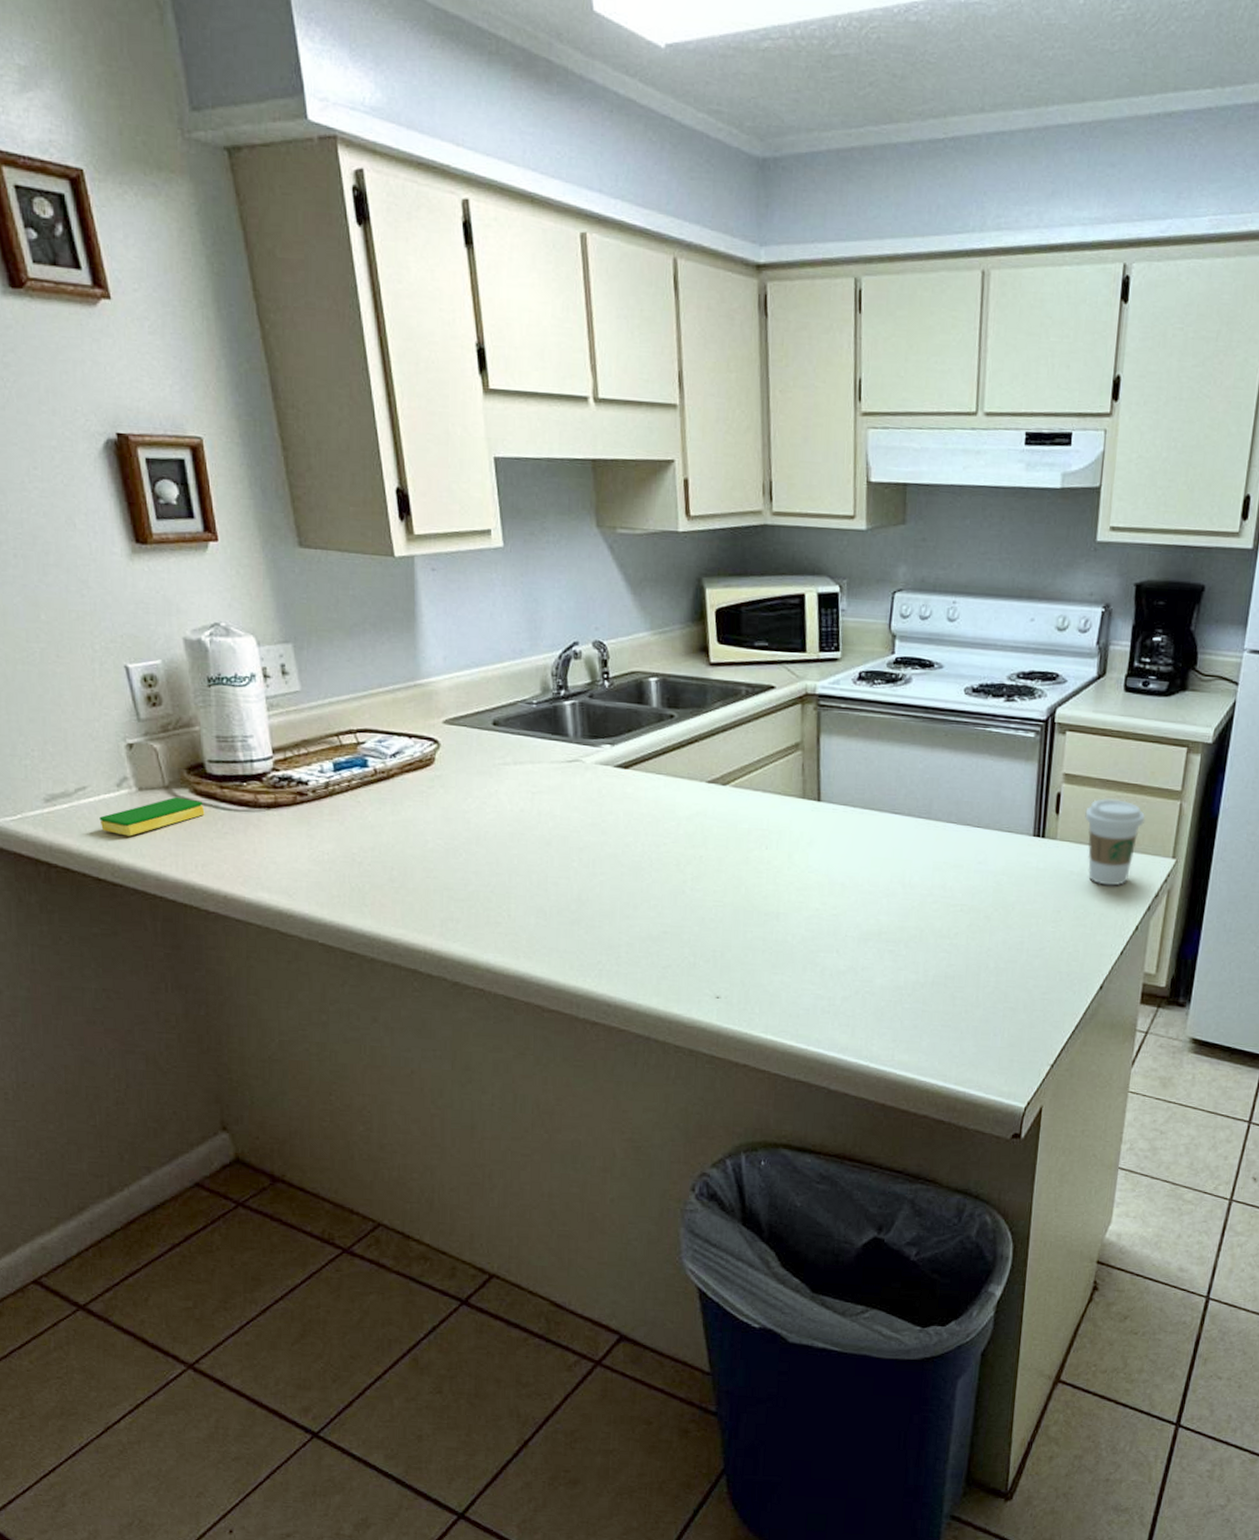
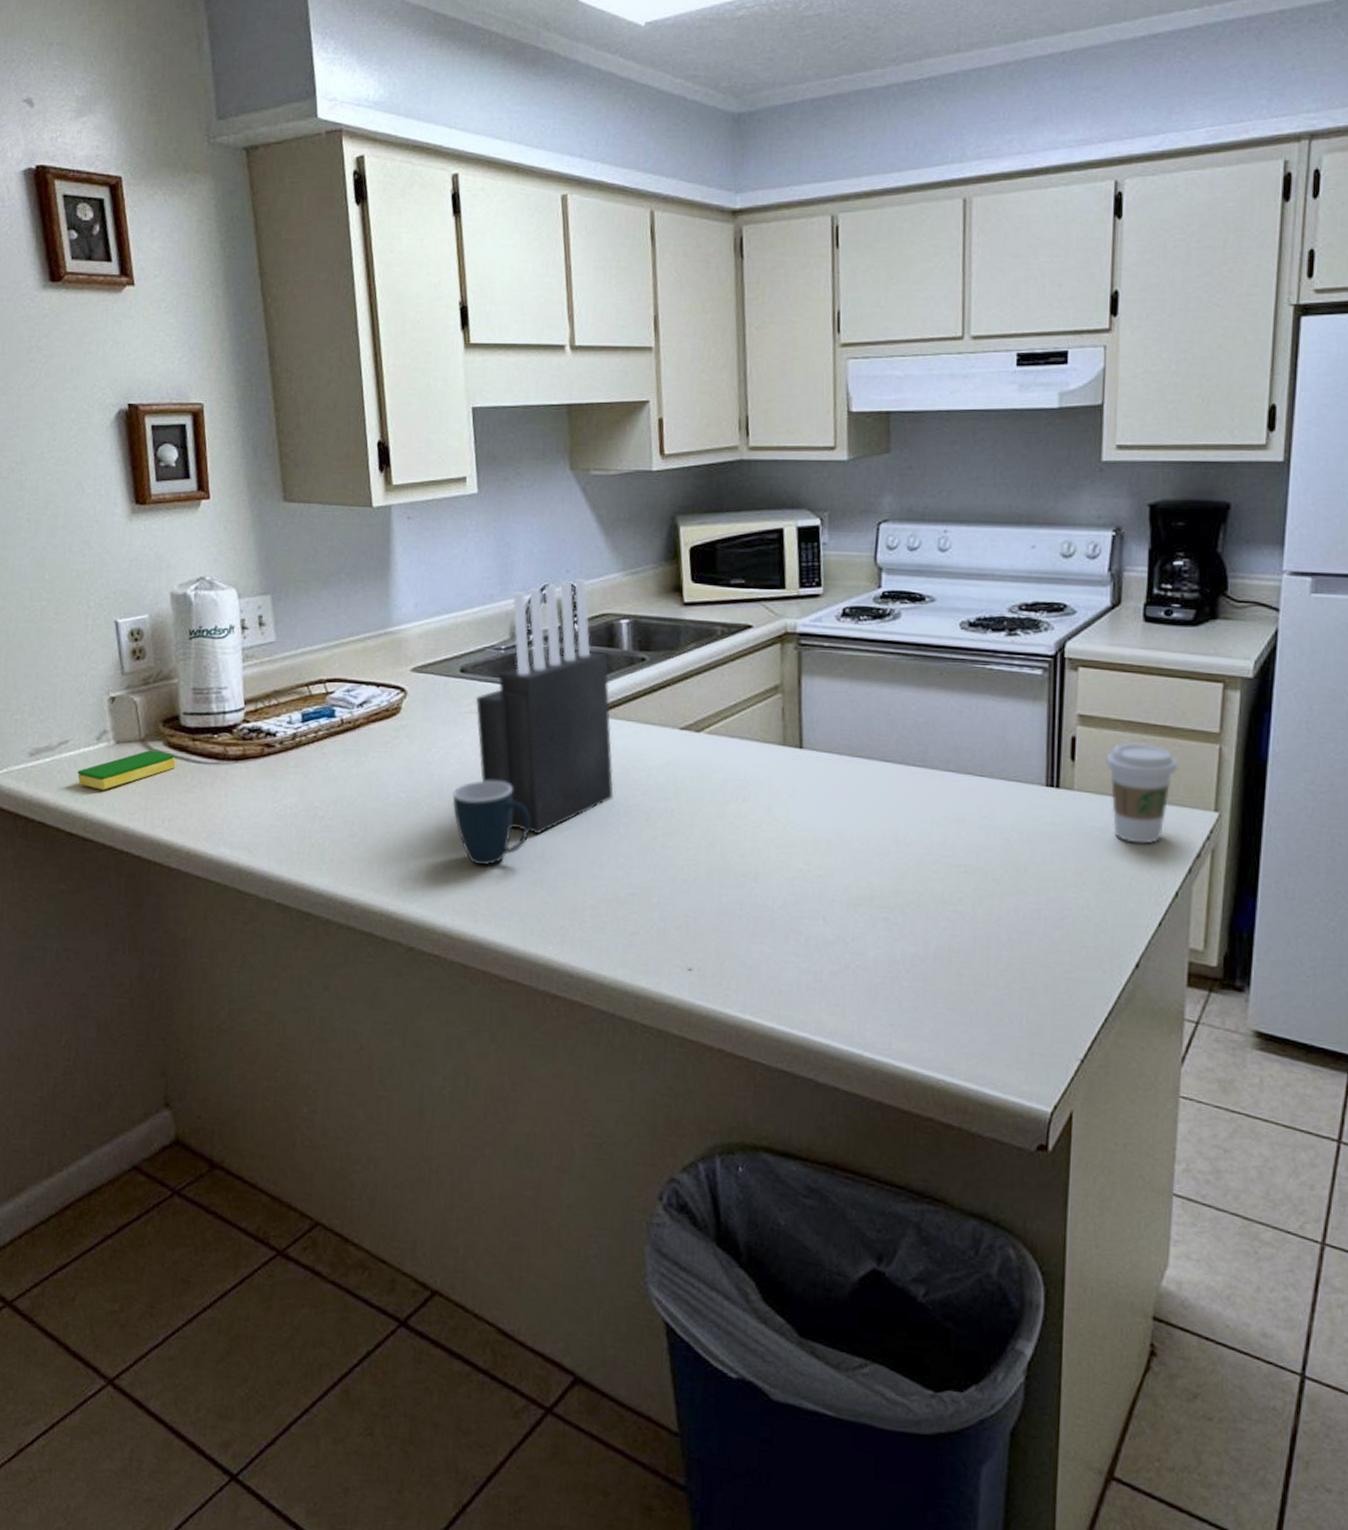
mug: none [490,828,568,908] -> present [452,780,531,866]
knife block: none [509,636,645,879] -> present [475,579,614,835]

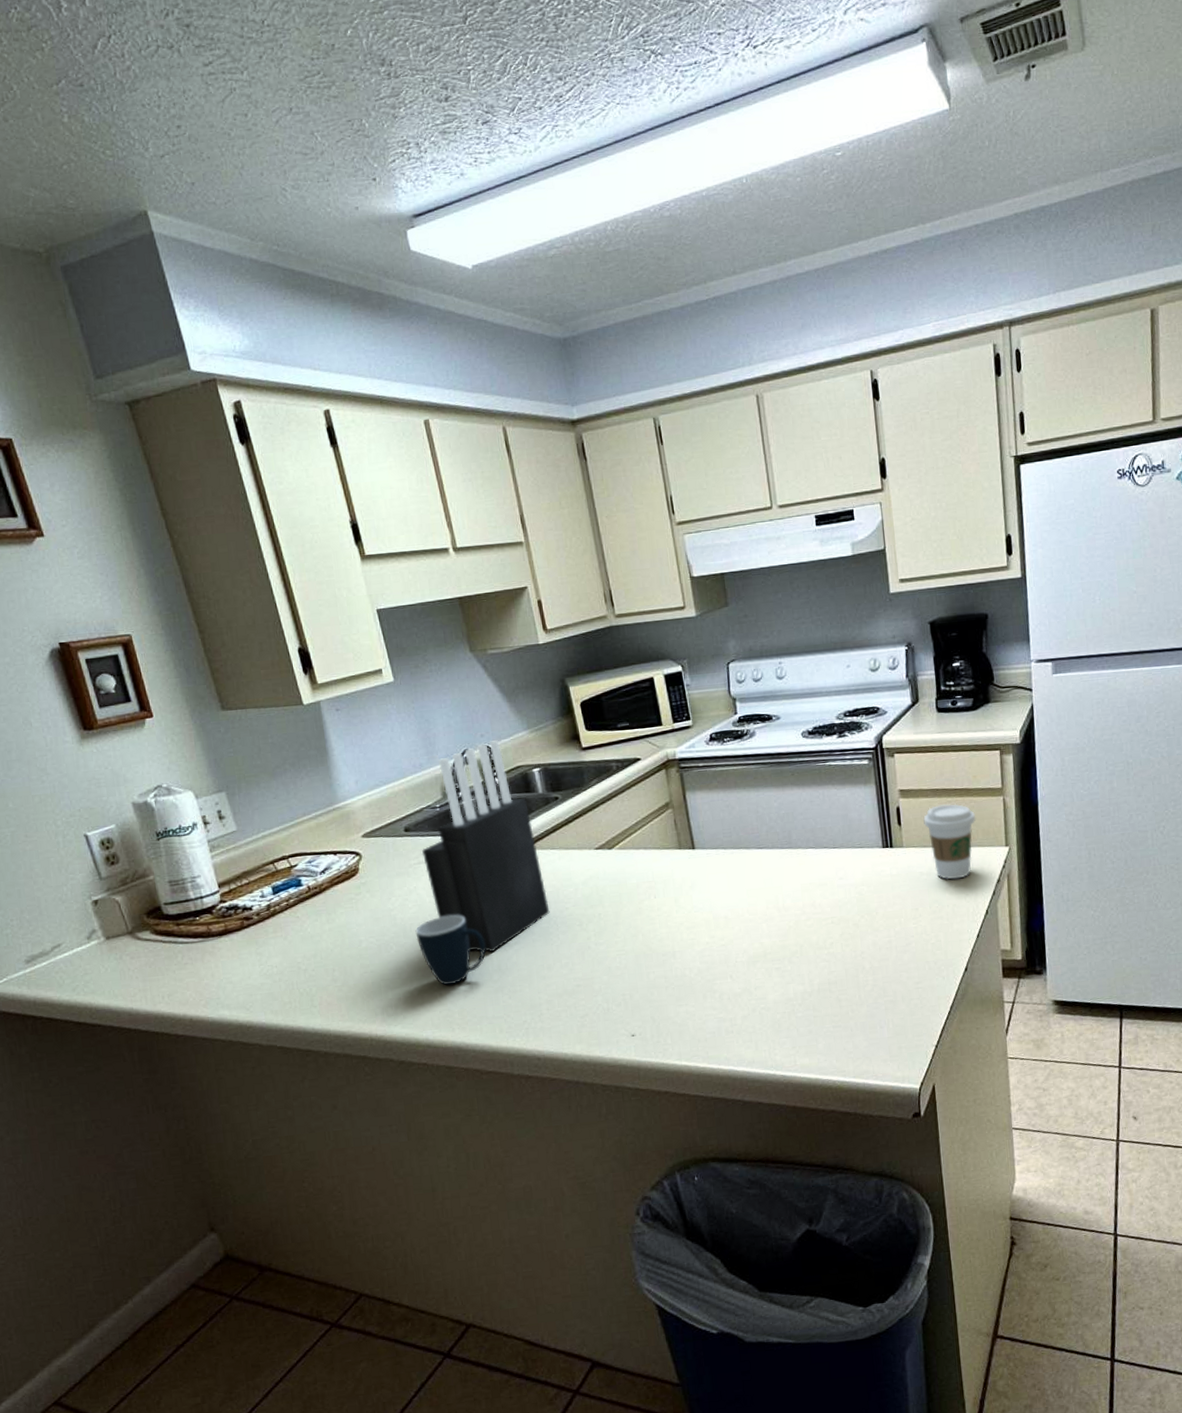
dish sponge: present [77,749,176,790] -> none [75,939,166,981]

